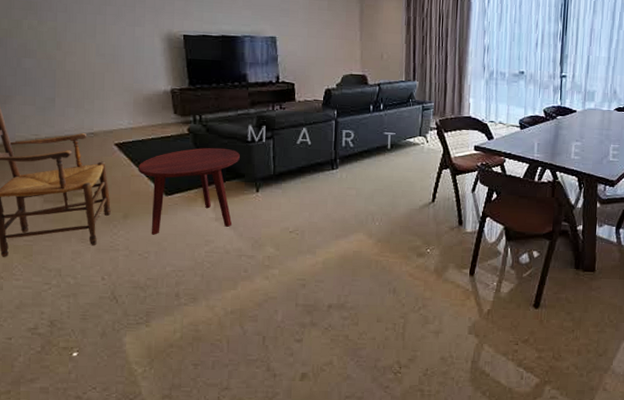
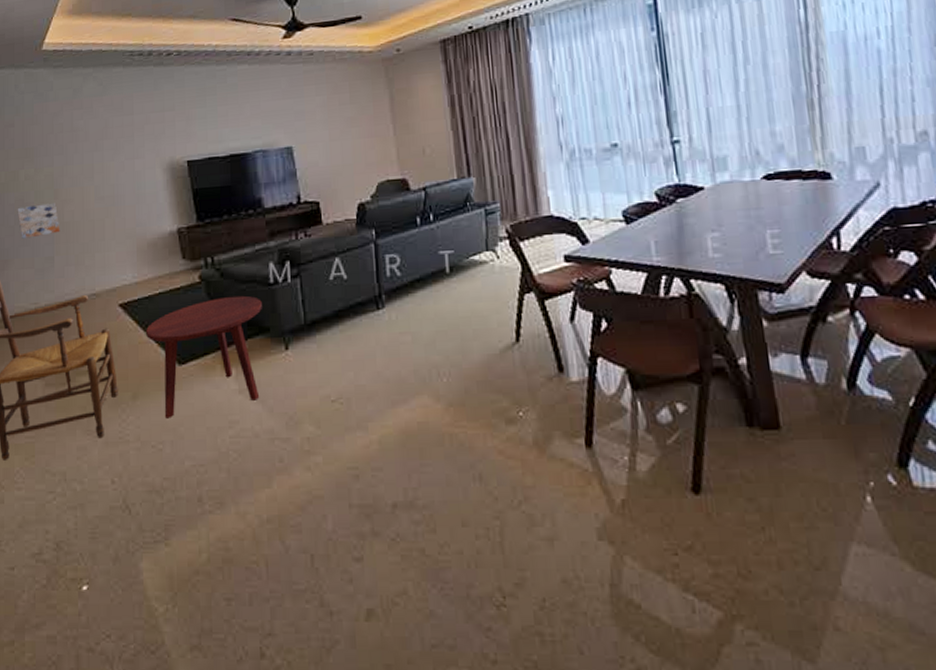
wall art: none [19,52,62,80] -> present [17,203,61,239]

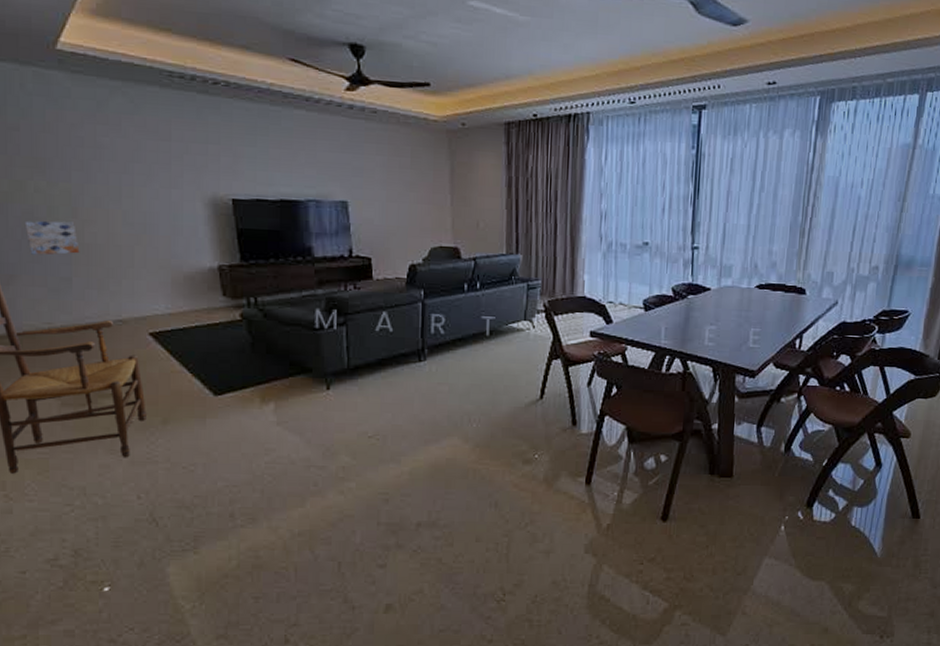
side table: present [146,295,262,419] -> none [180,336,306,443]

